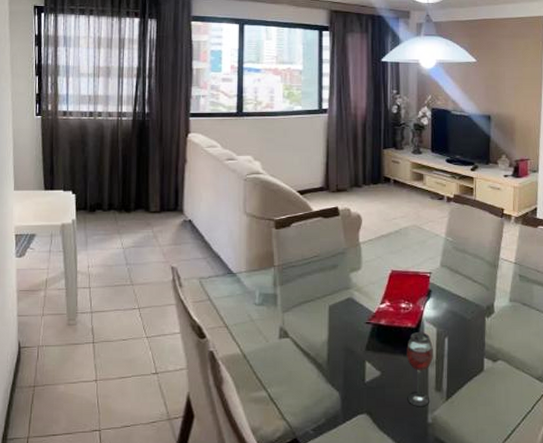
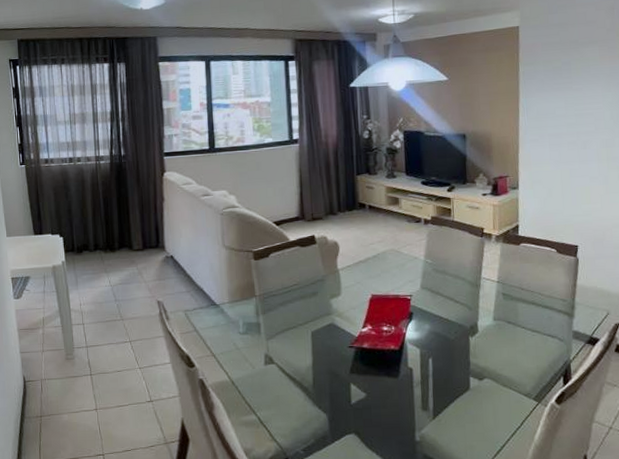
wineglass: present [406,331,433,406] -> none [390,353,418,425]

